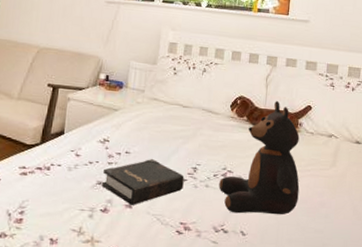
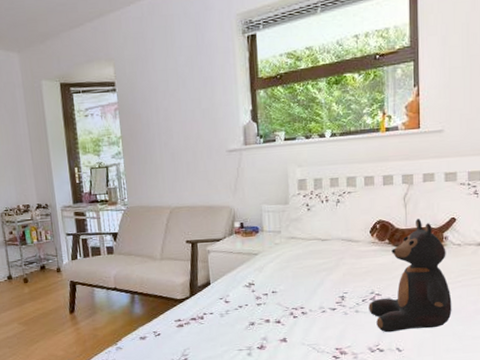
hardback book: present [101,159,184,205] -> none [254,294,334,339]

